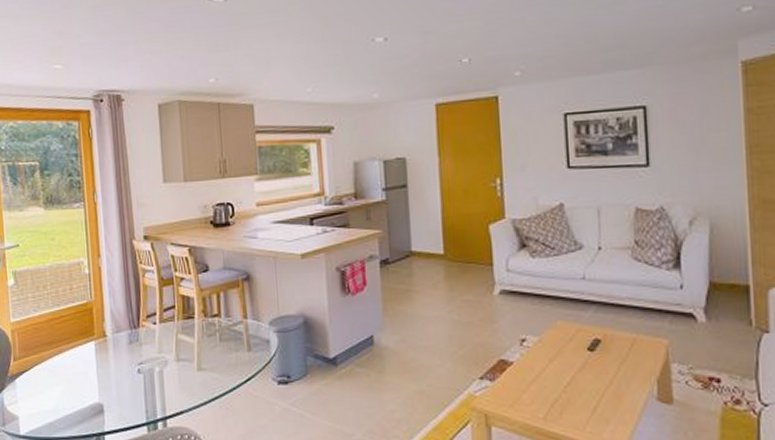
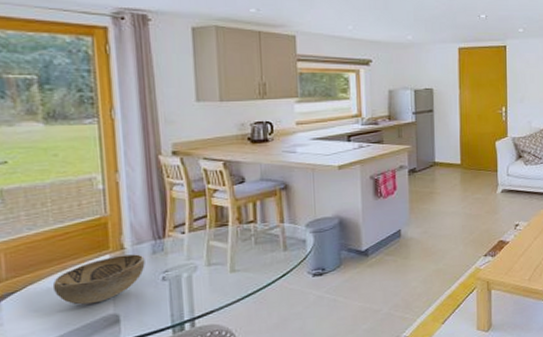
decorative bowl: none [52,343,124,390] -> present [52,254,145,305]

